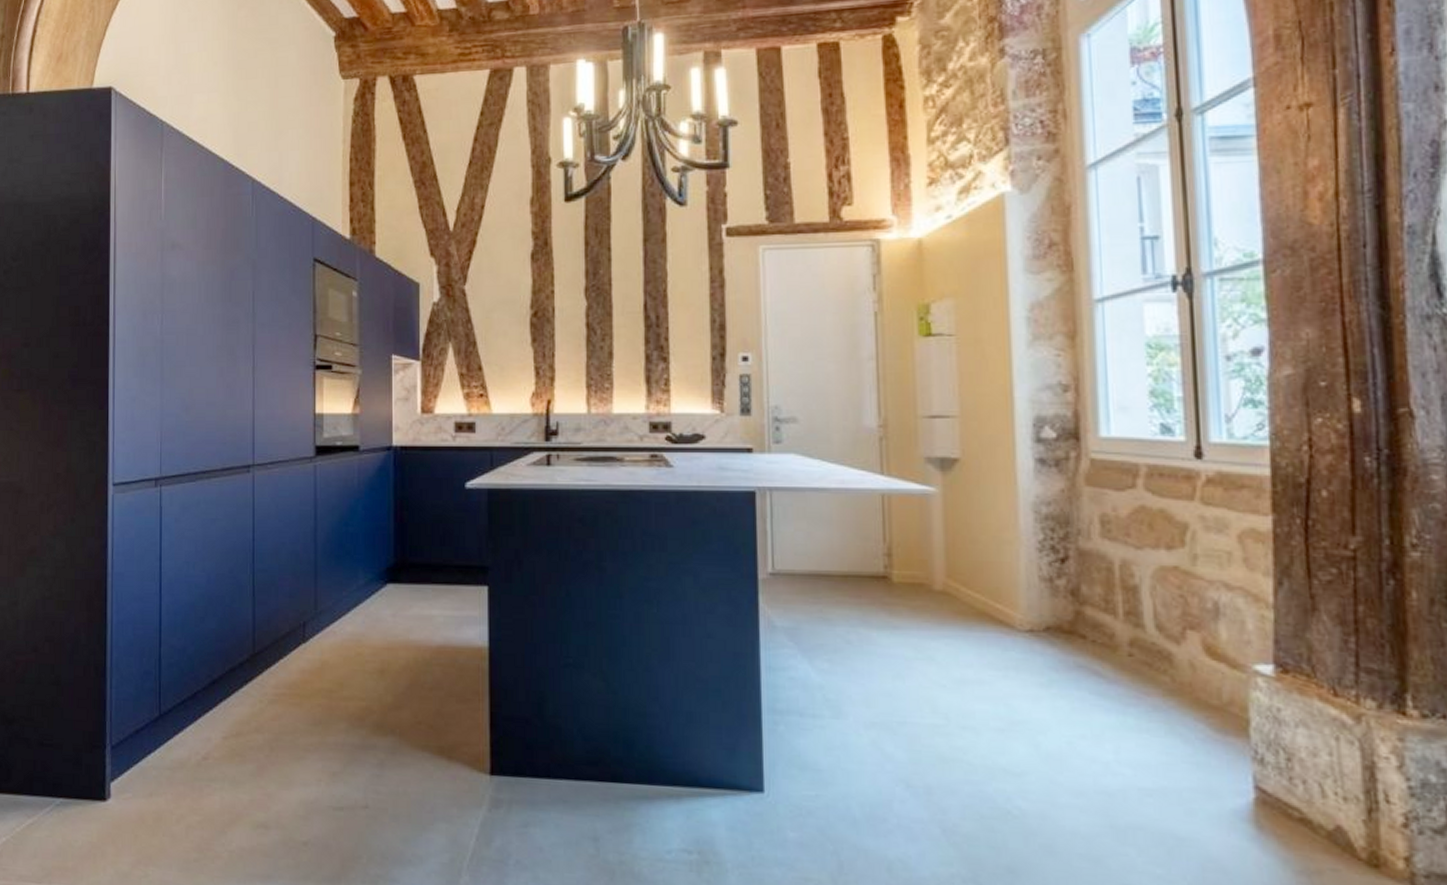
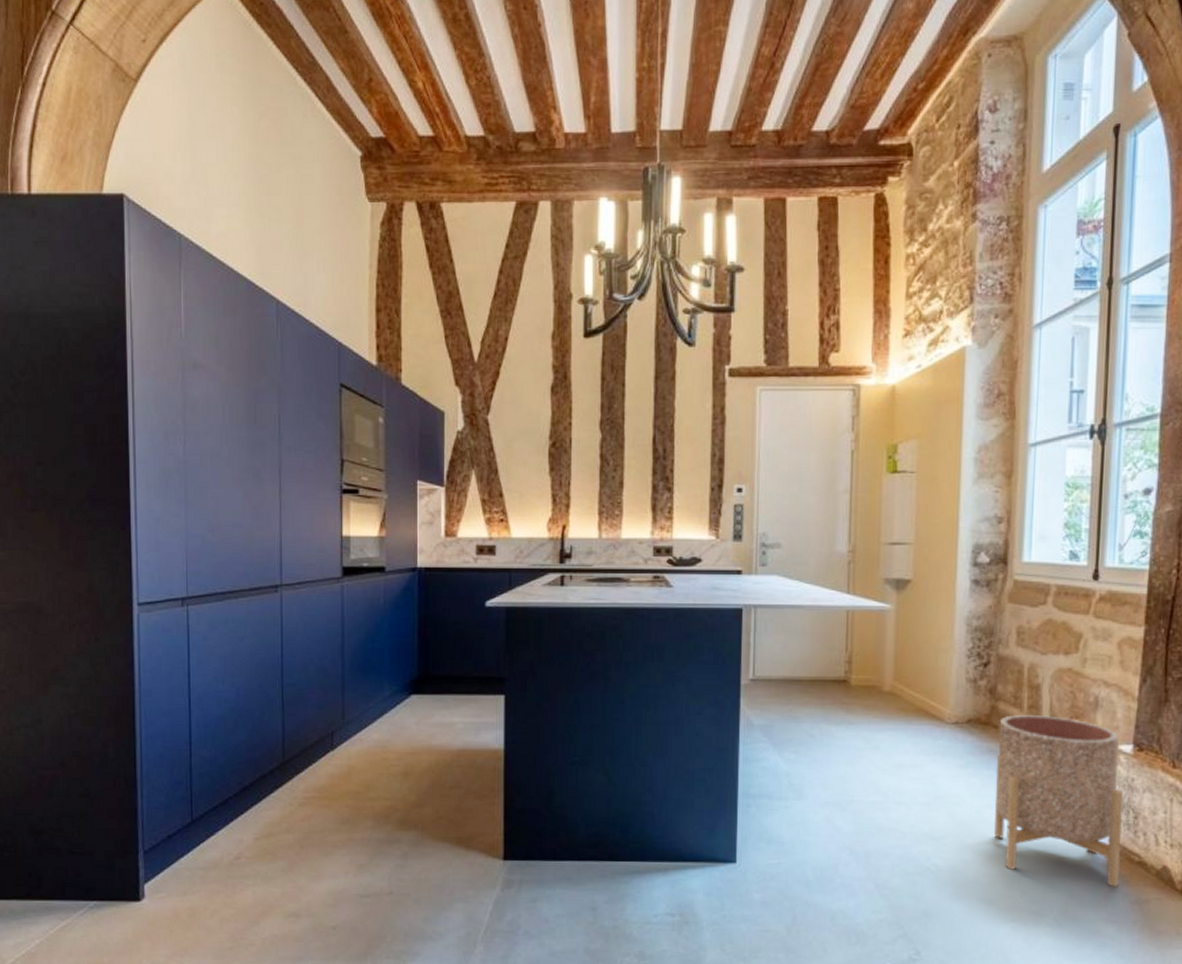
planter: none [1087,623,1276,851] -> present [994,714,1123,887]

